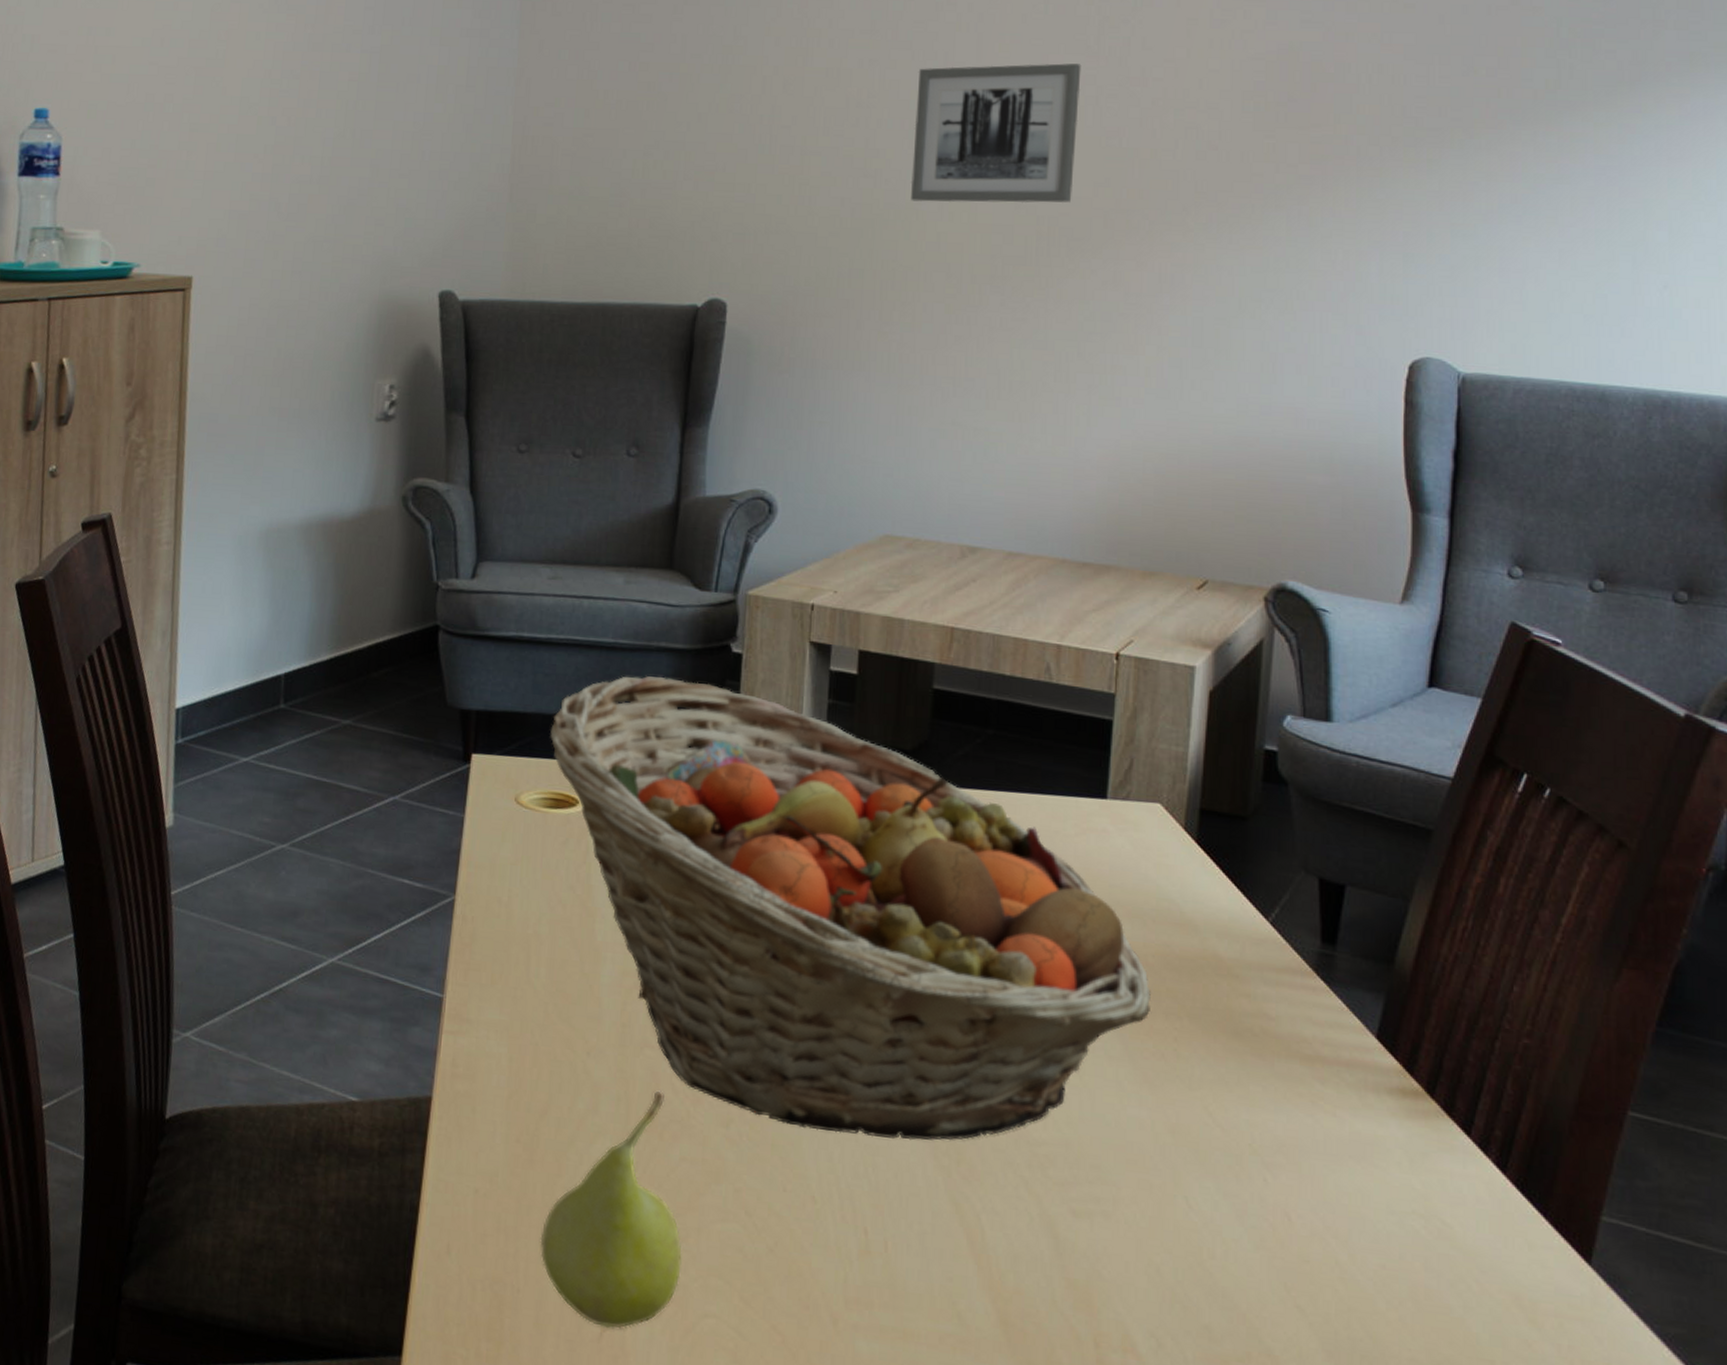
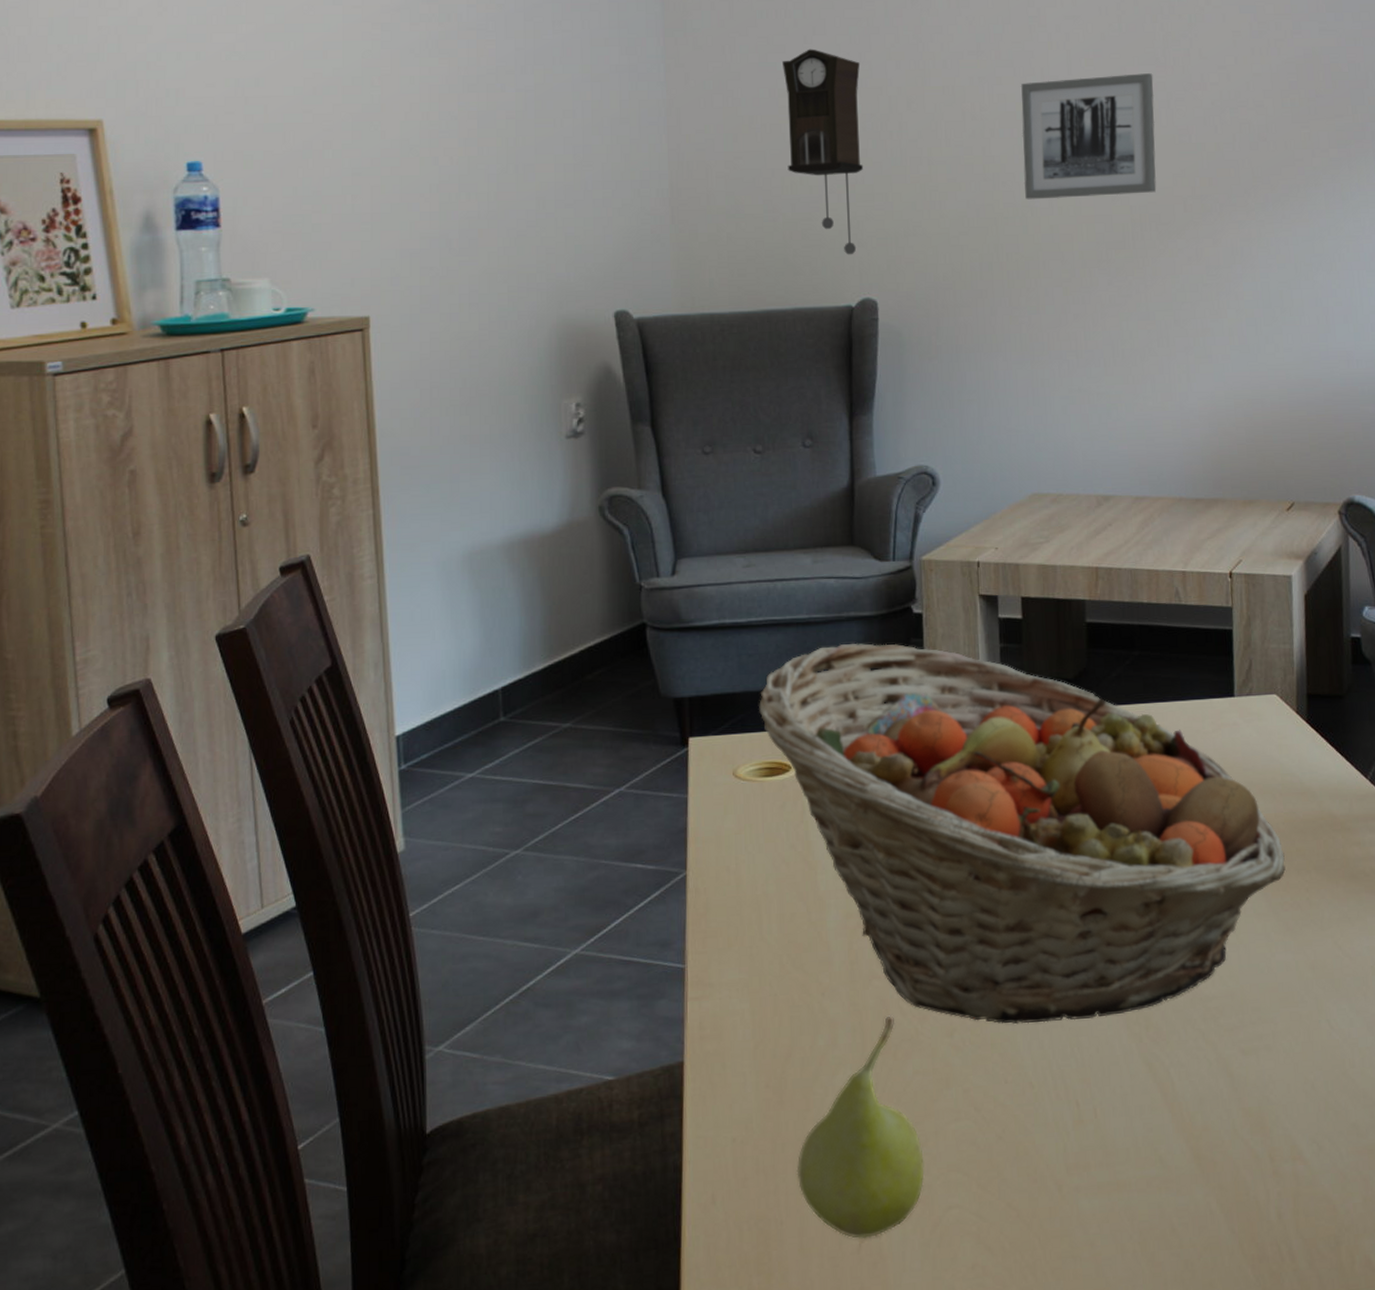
pendulum clock: none [641,19,735,250] -> present [782,49,864,255]

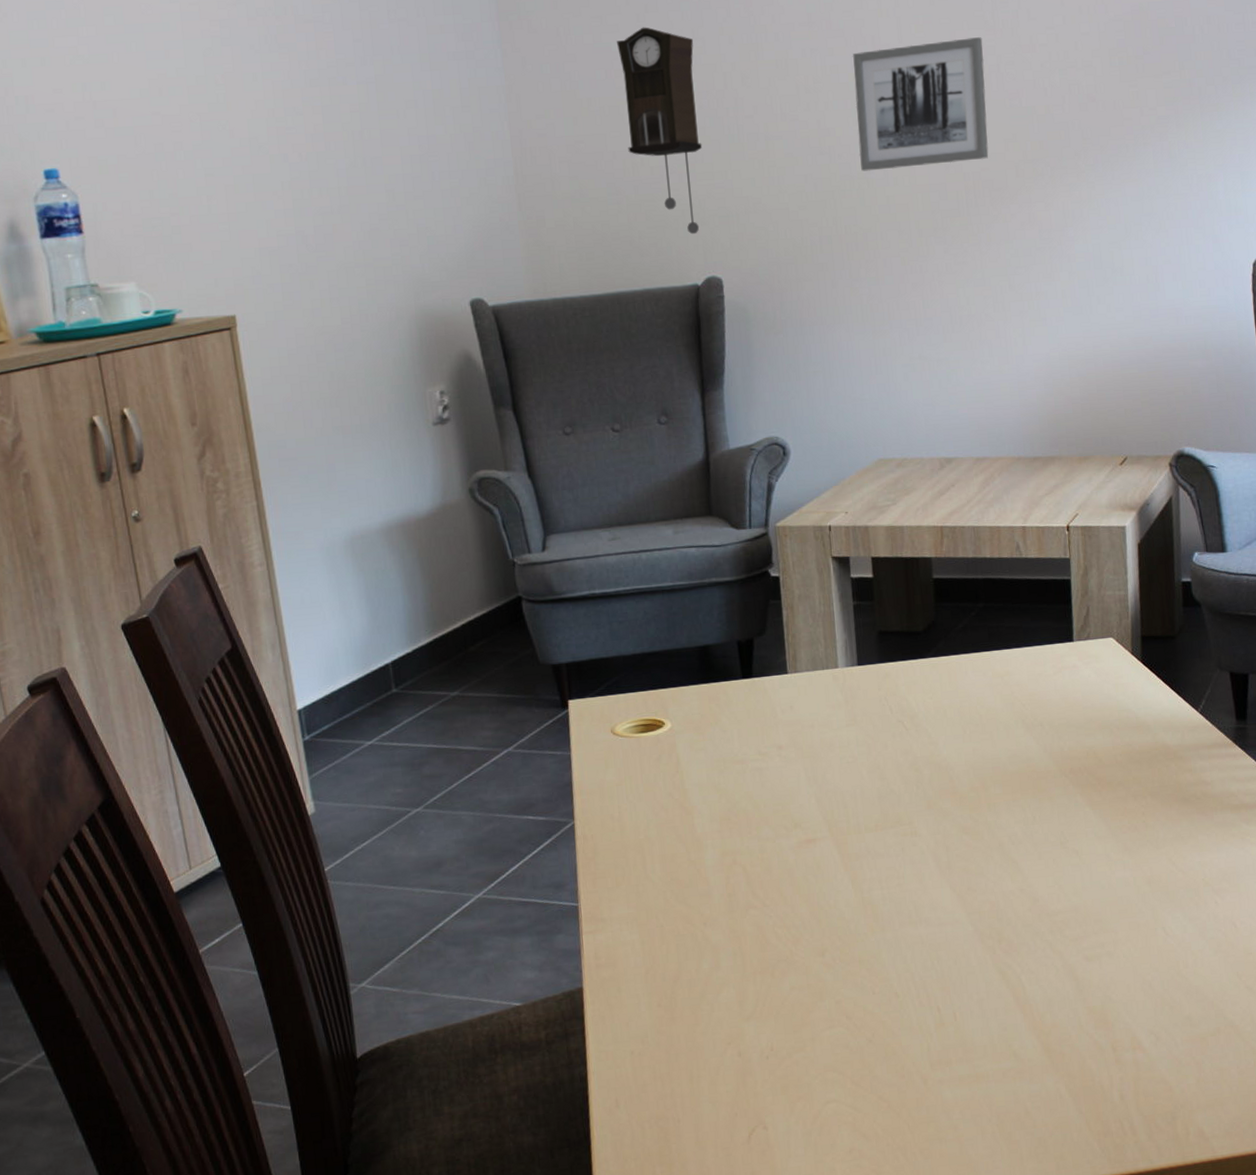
fruit basket: present [759,643,1286,1025] -> none [631,606,1123,943]
fruit: present [796,1014,925,1239] -> none [689,939,804,1131]

